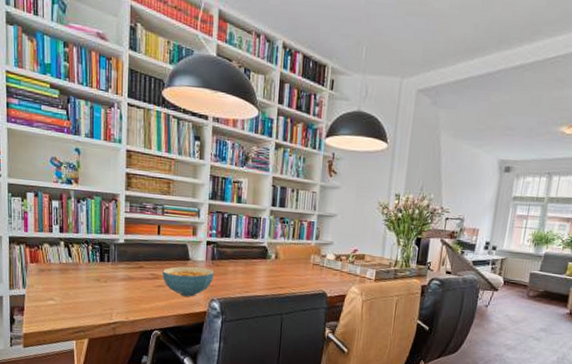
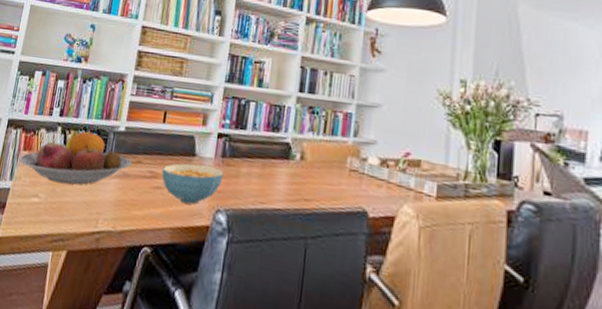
fruit bowl: none [28,244,134,288] -> present [19,130,132,185]

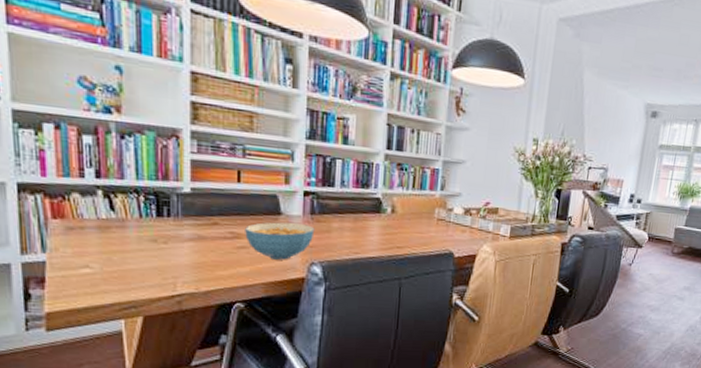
fruit bowl: present [19,130,132,185] -> none [49,194,206,252]

